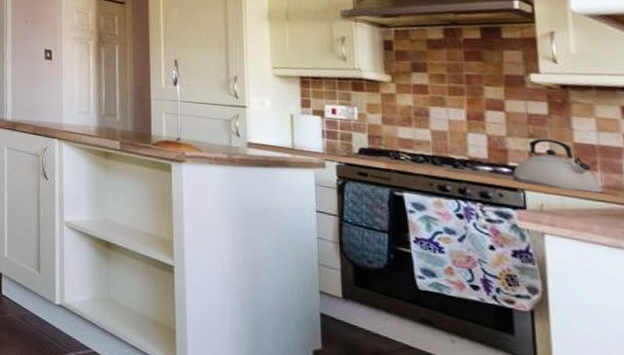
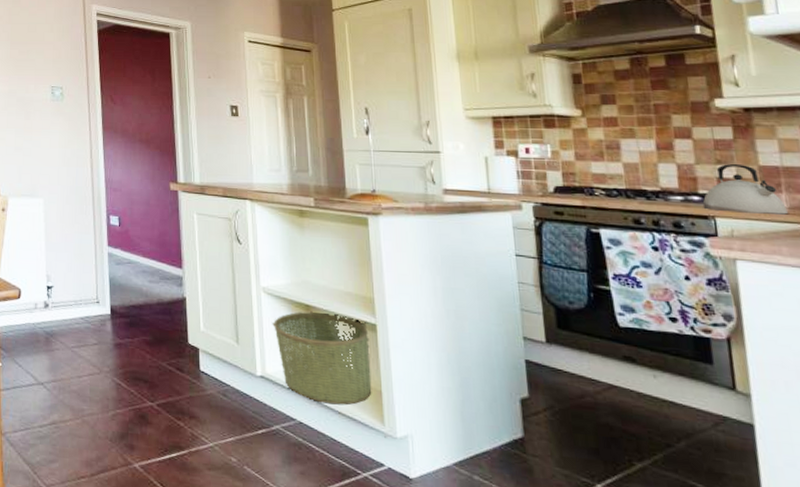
basket: none [73,248,166,340] -> present [272,312,372,405]

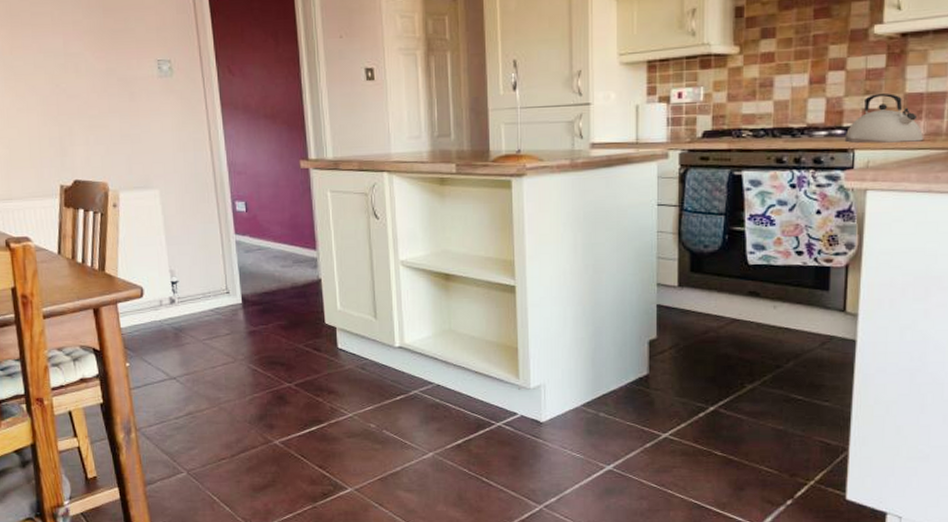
basket: present [272,312,372,405] -> none [411,280,508,365]

